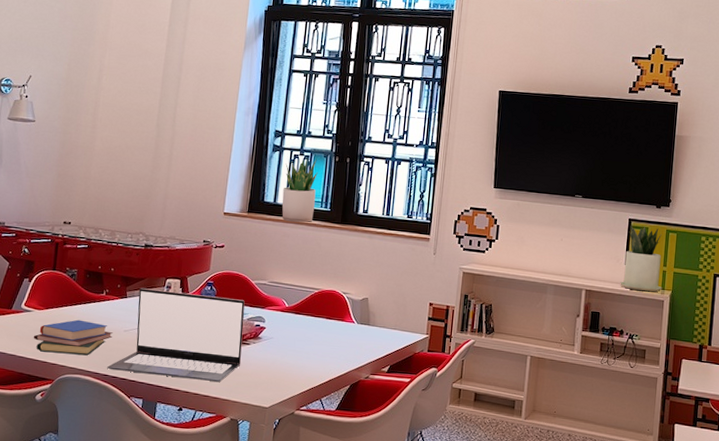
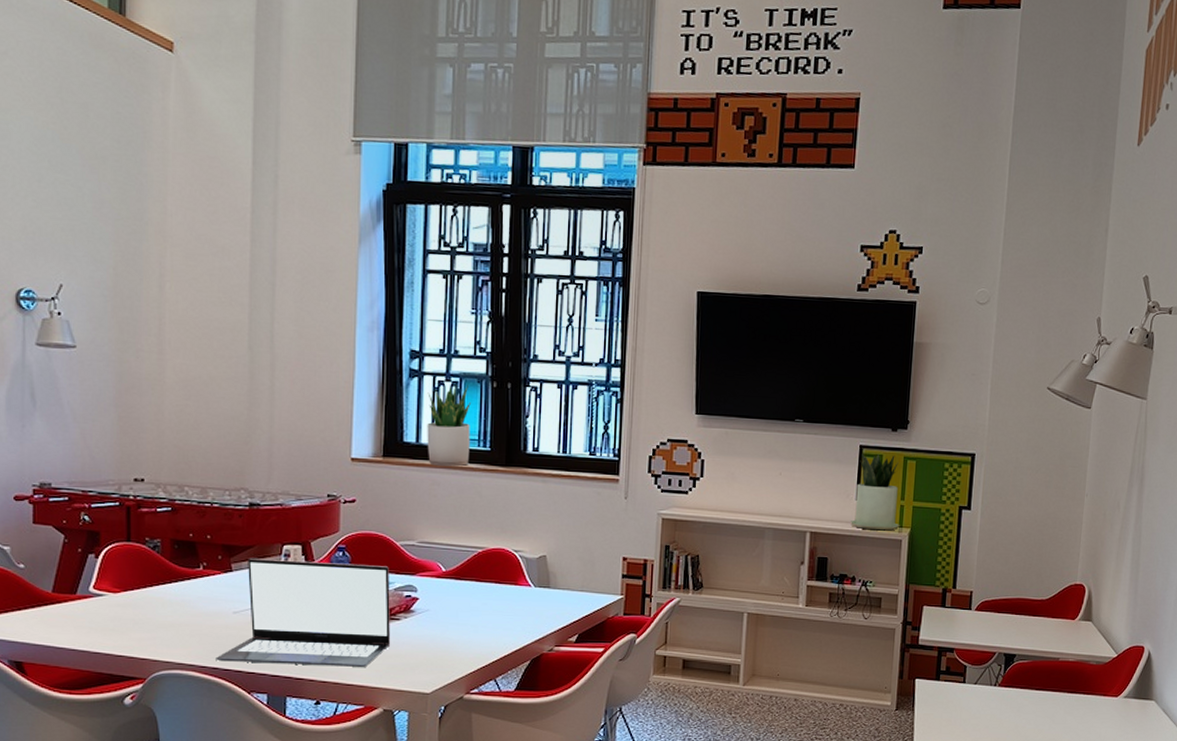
book: present [33,319,113,355] -> none [111,602,218,645]

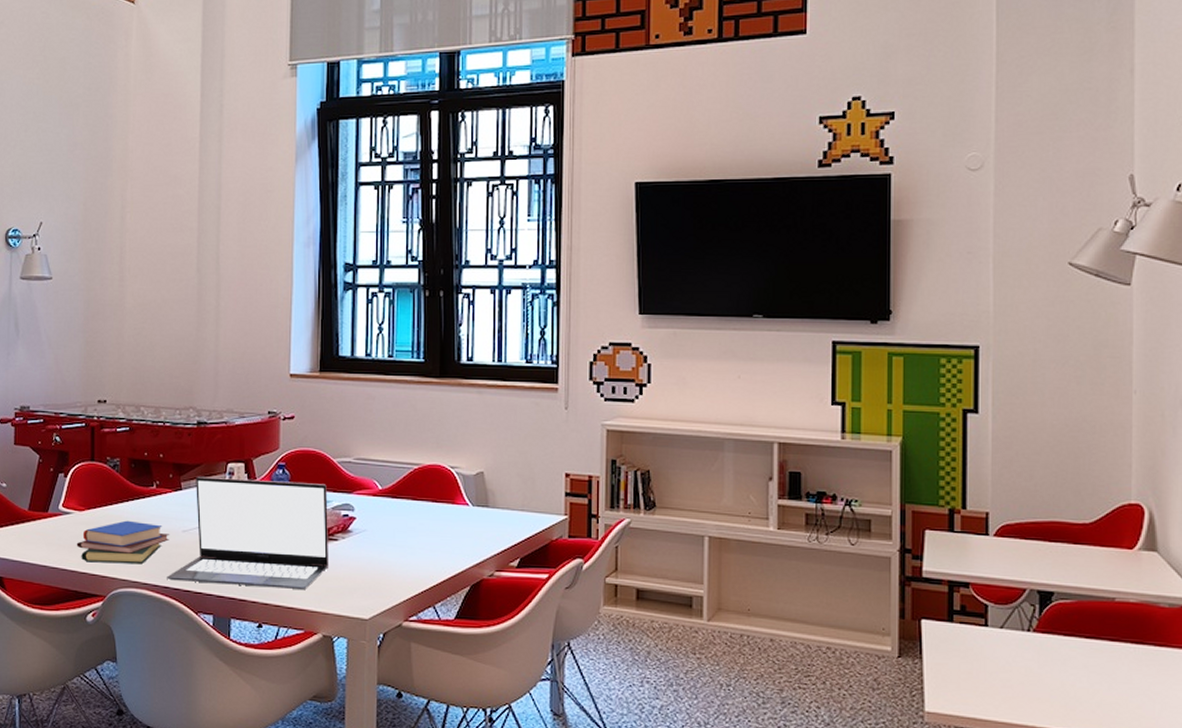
book: none [111,602,218,645] -> present [76,520,169,563]
planter: present [427,384,471,467] -> none [361,295,404,380]
planter: present [849,454,900,531] -> none [825,351,889,440]

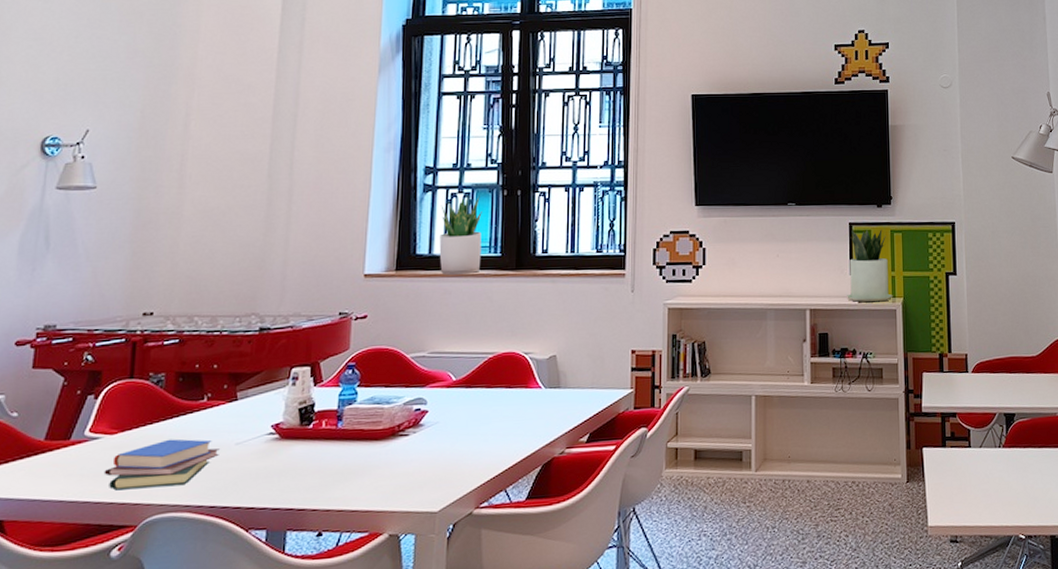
laptop: present [167,476,329,589] -> none [214,380,399,499]
planter: none [361,295,404,380] -> present [439,195,482,275]
planter: none [825,351,889,440] -> present [846,230,893,303]

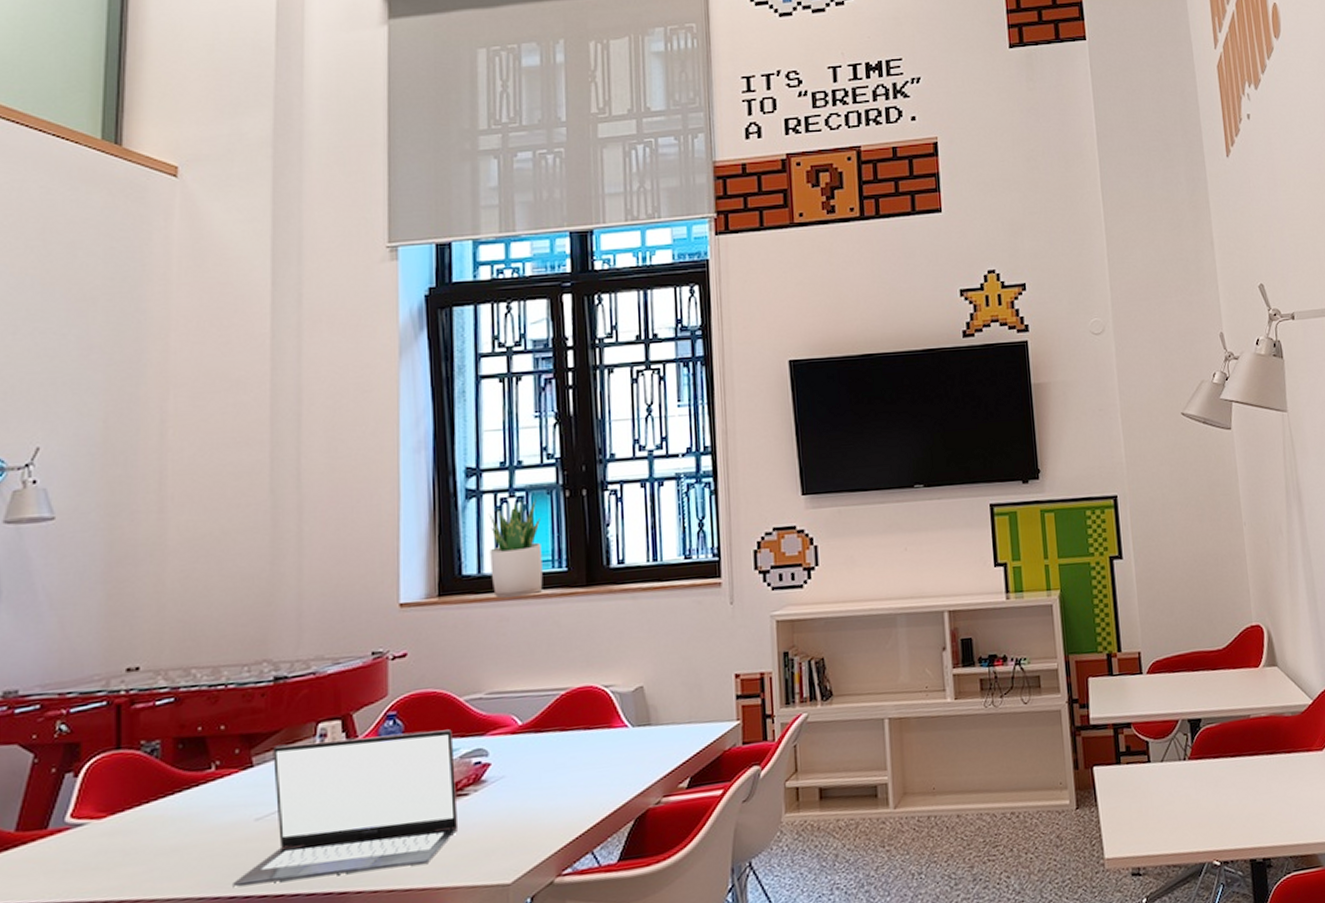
book: present [104,439,219,491] -> none [93,817,236,886]
laptop: none [214,380,399,499] -> present [233,729,459,887]
planter: present [846,230,893,303] -> none [991,510,1048,599]

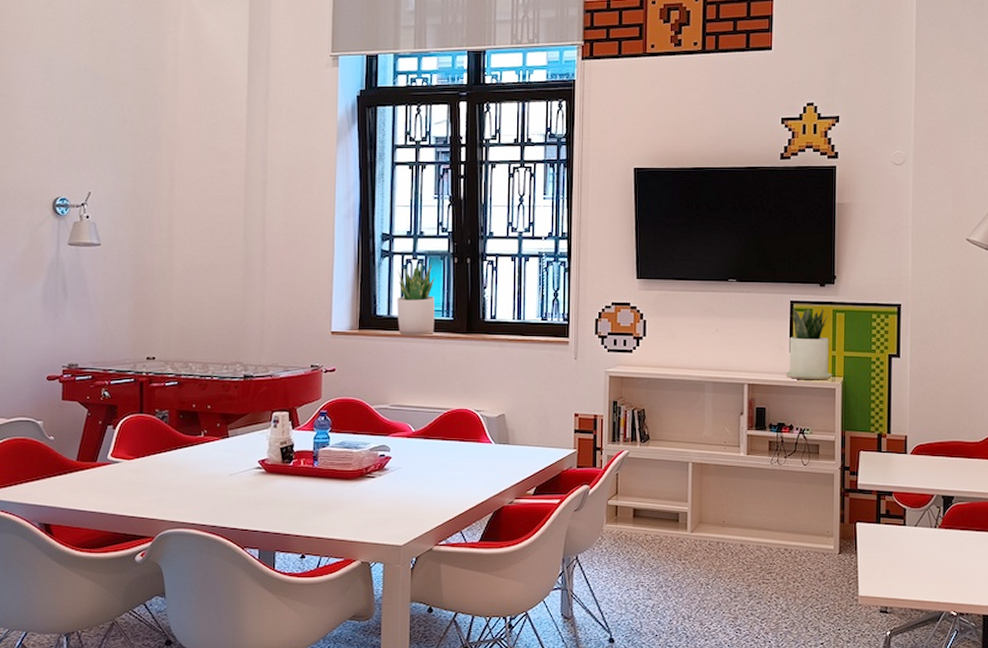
laptop: present [233,729,459,887] -> none [214,424,367,522]
planter: none [991,510,1048,599] -> present [784,309,833,380]

